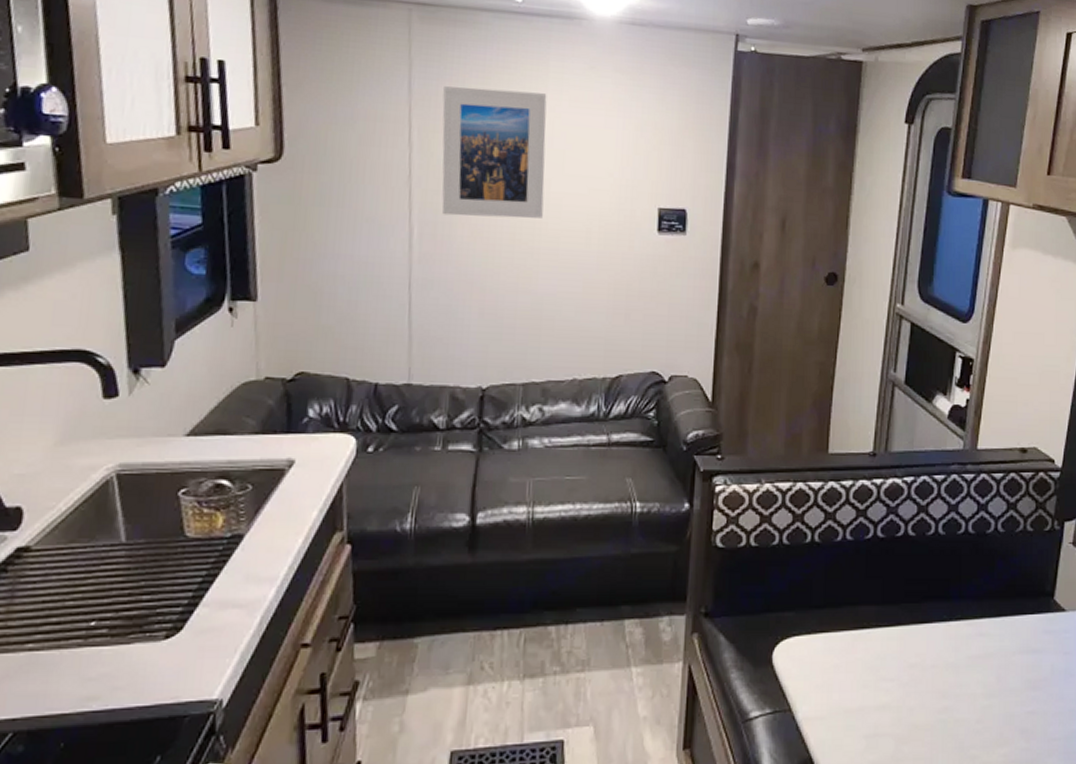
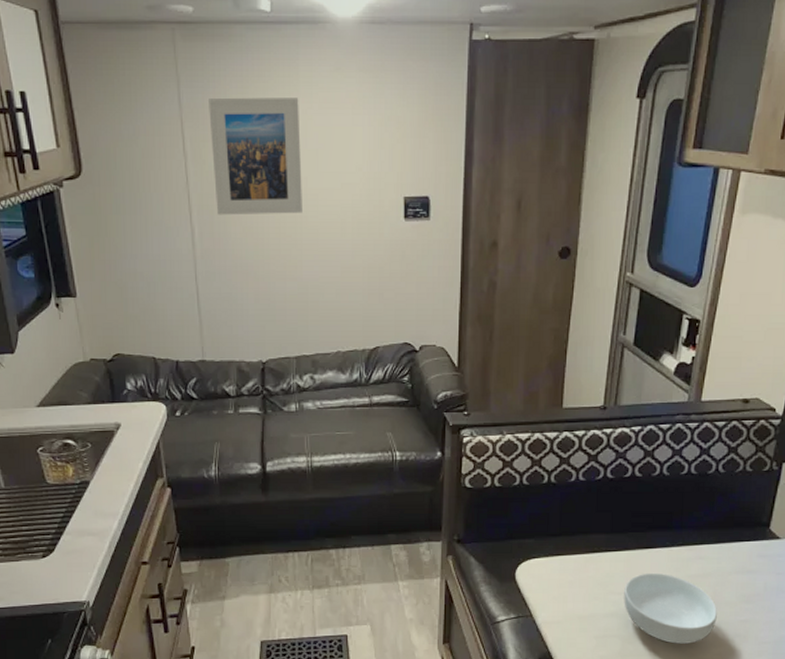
cereal bowl: none [897,653,1001,743] -> present [624,572,717,644]

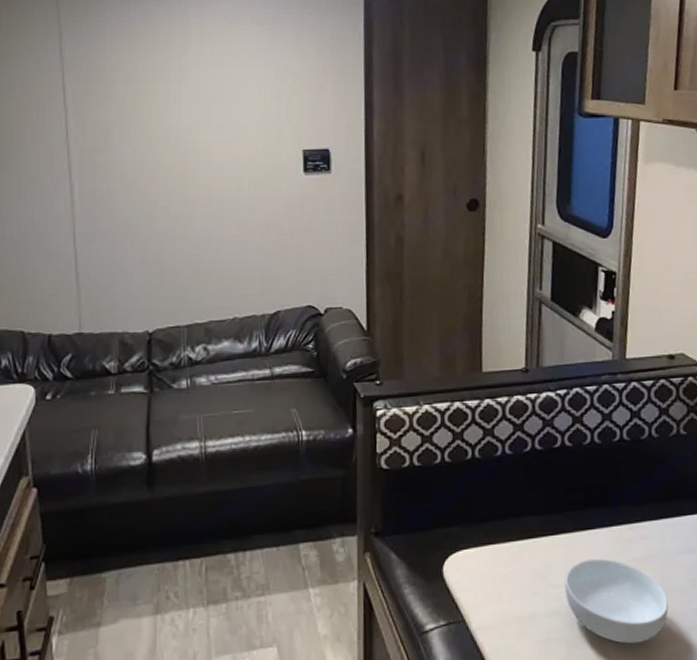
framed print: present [209,97,302,215] -> none [93,49,194,172]

